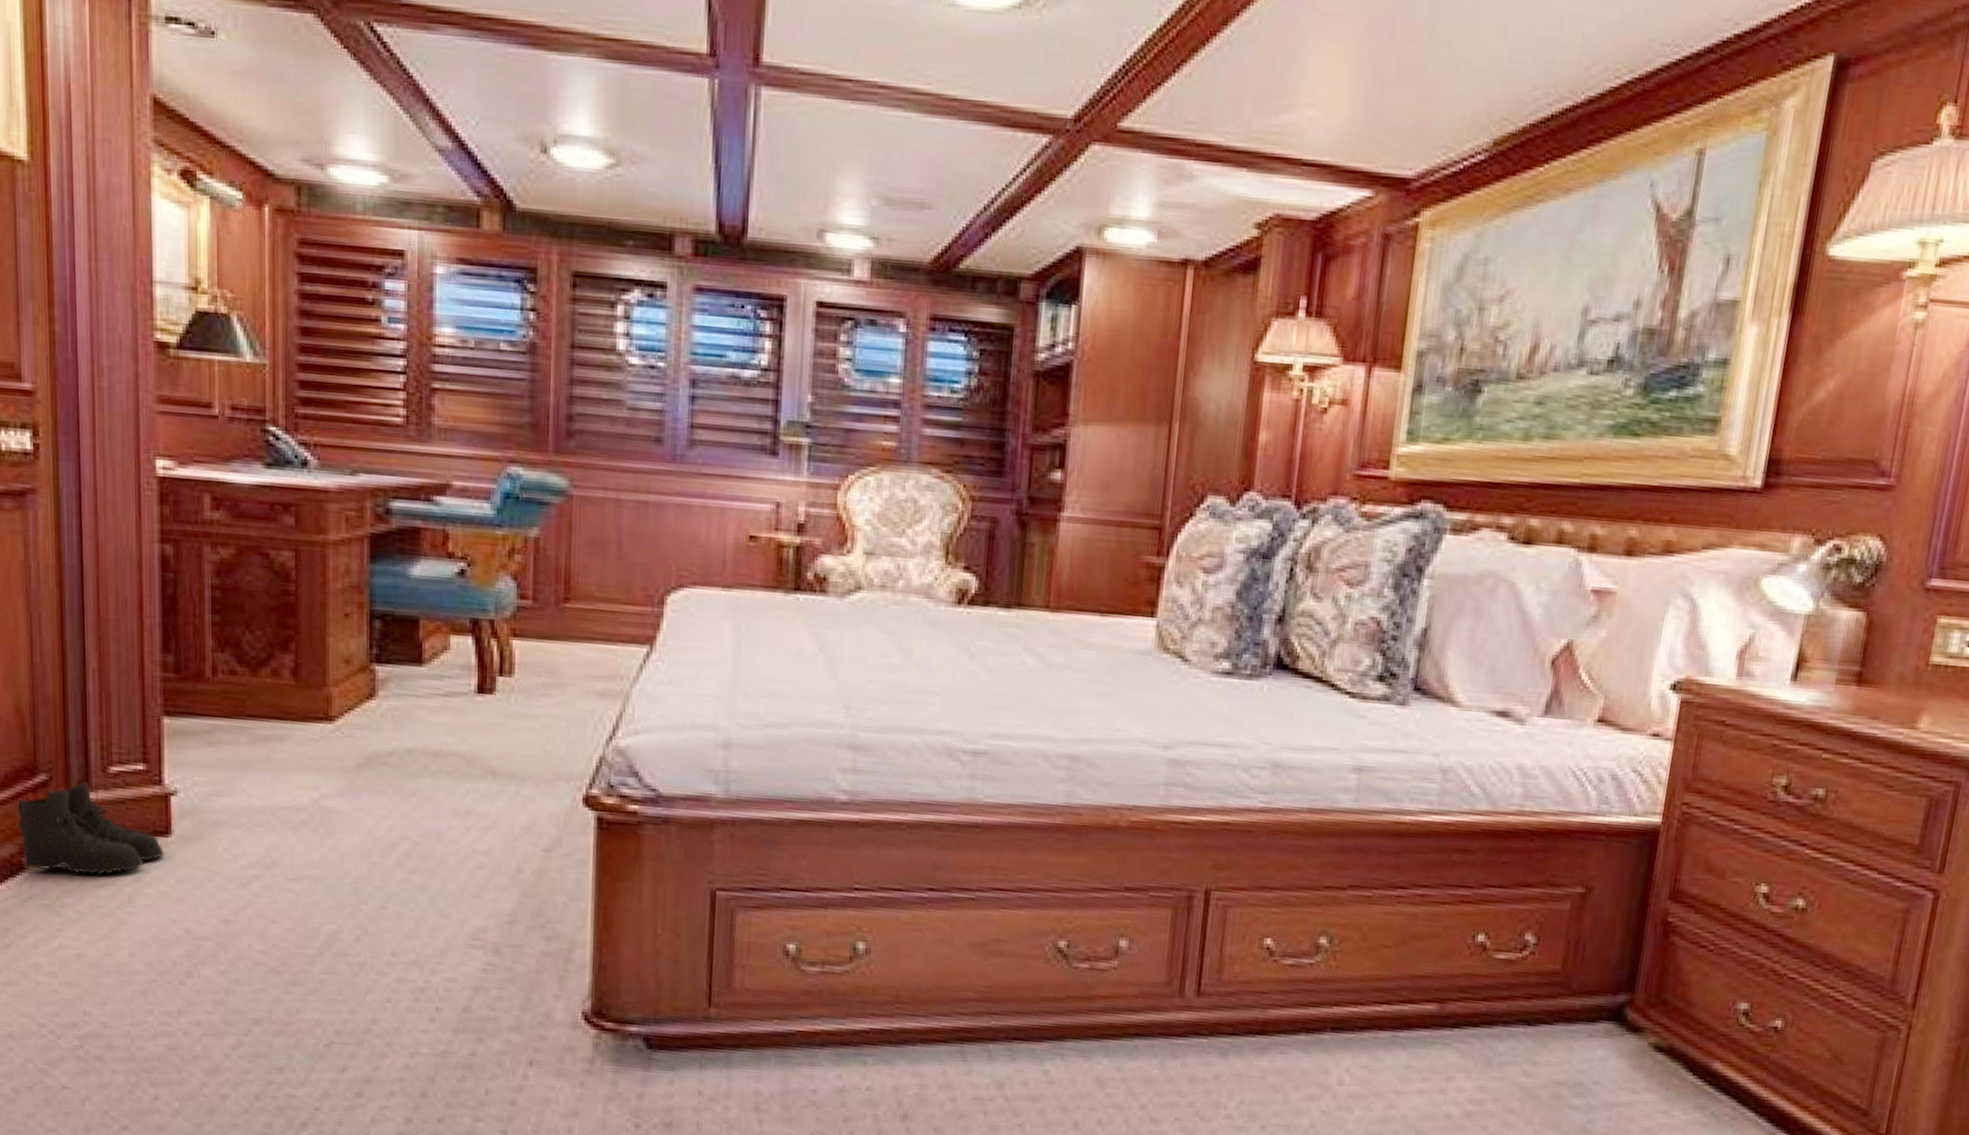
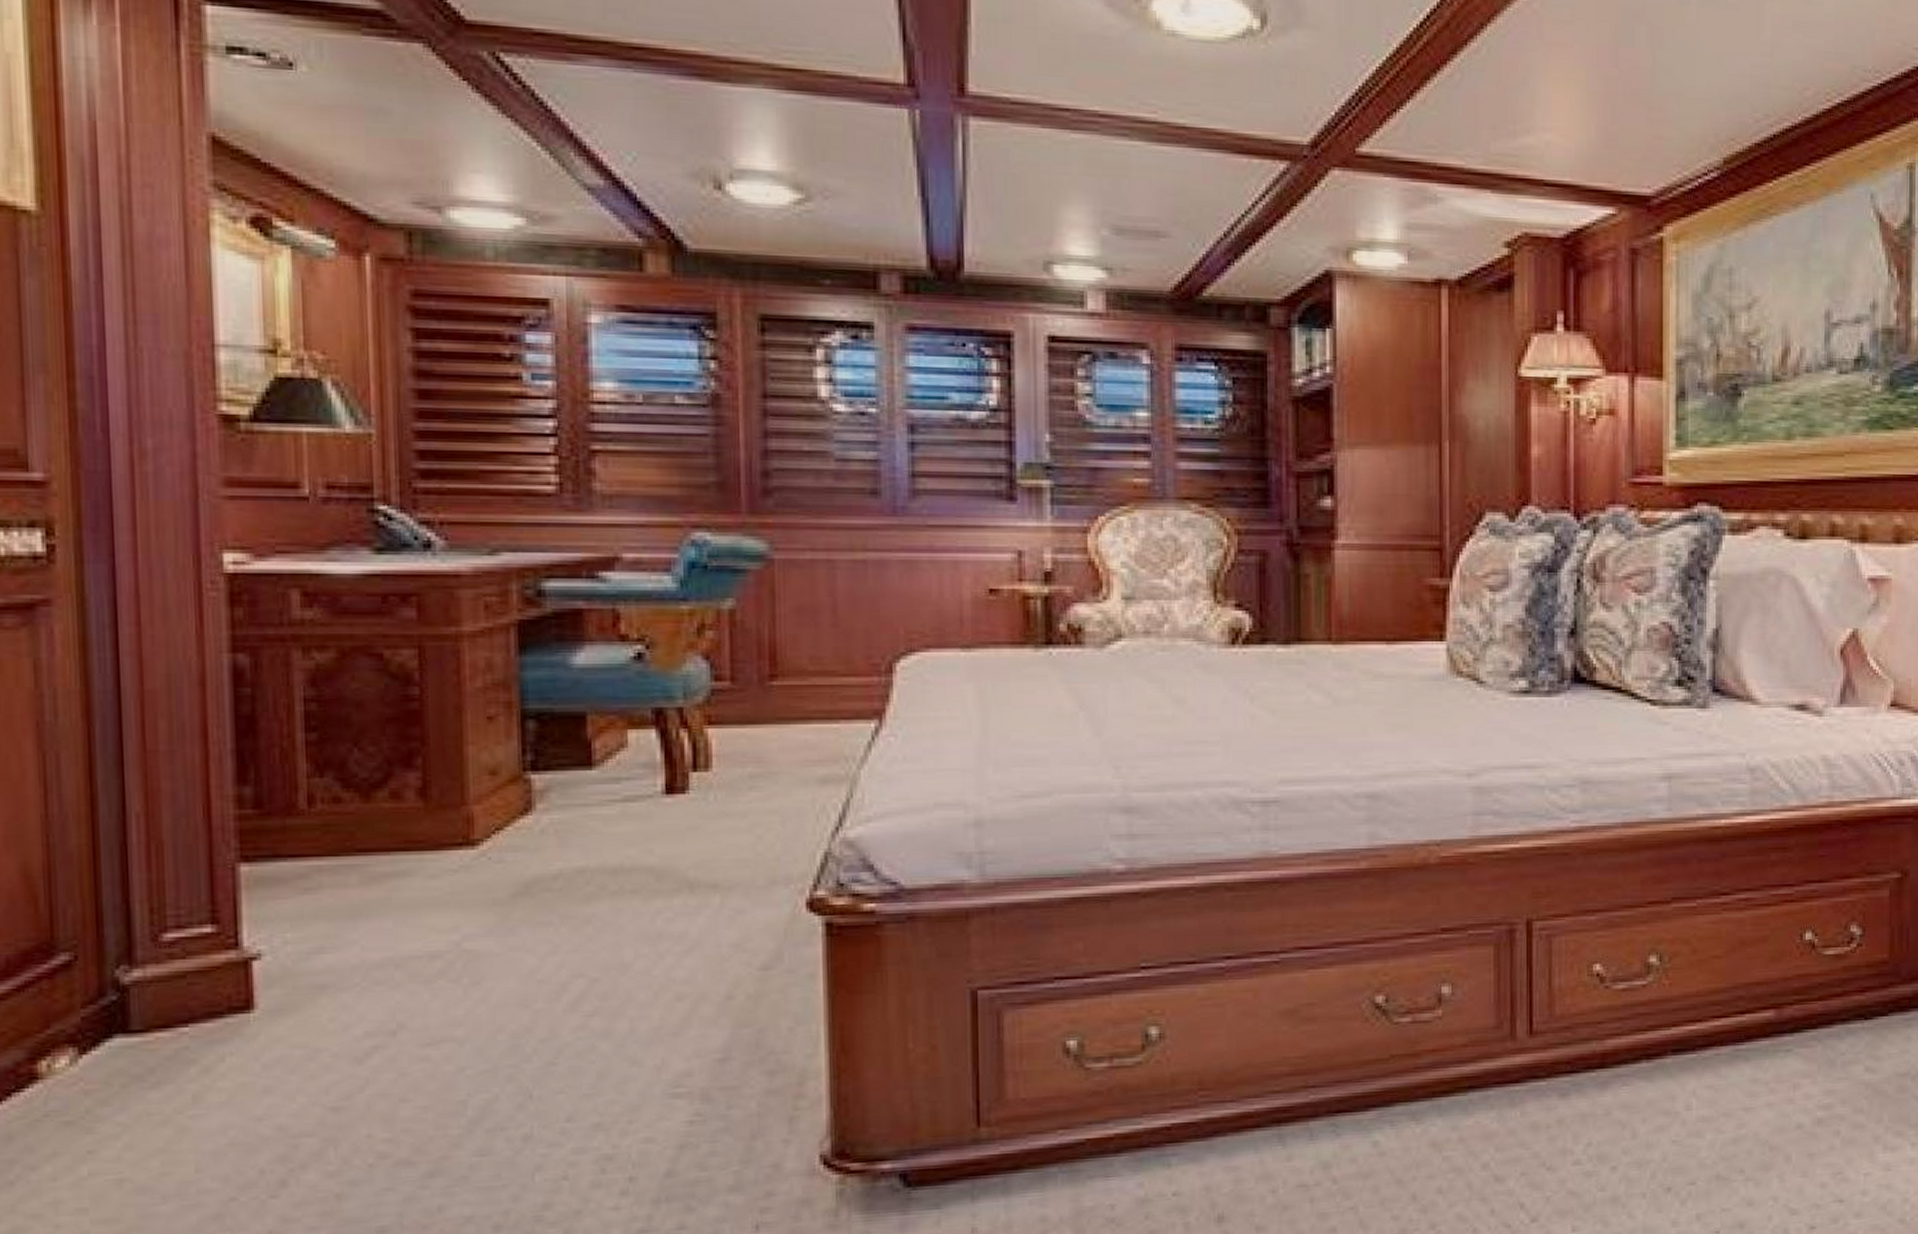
boots: present [14,781,165,875] -> none [20,957,246,1077]

